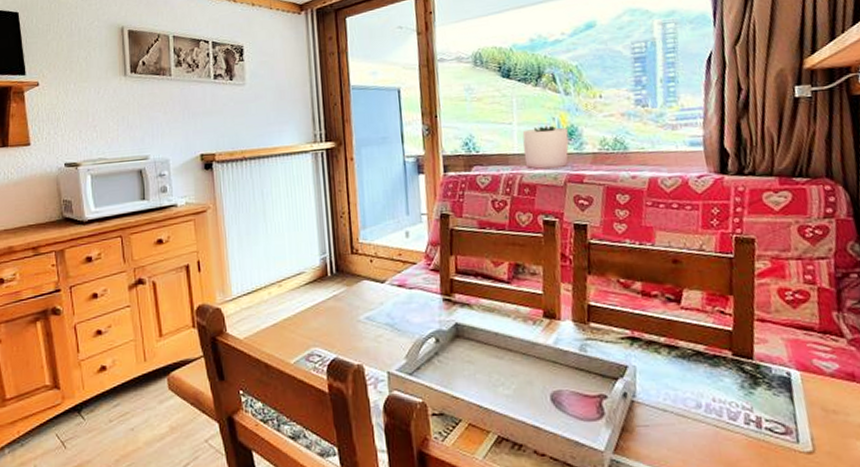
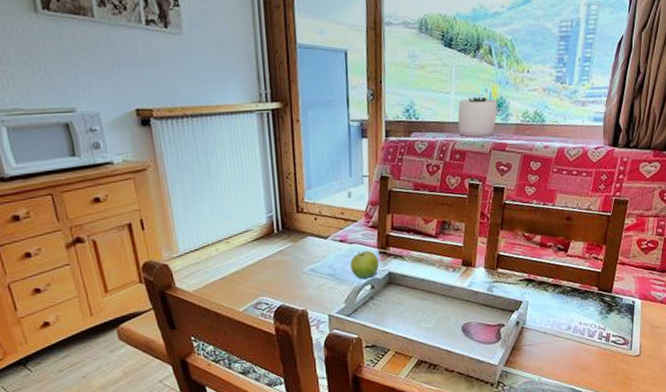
fruit: none [410,297,443,331] -> present [350,250,379,280]

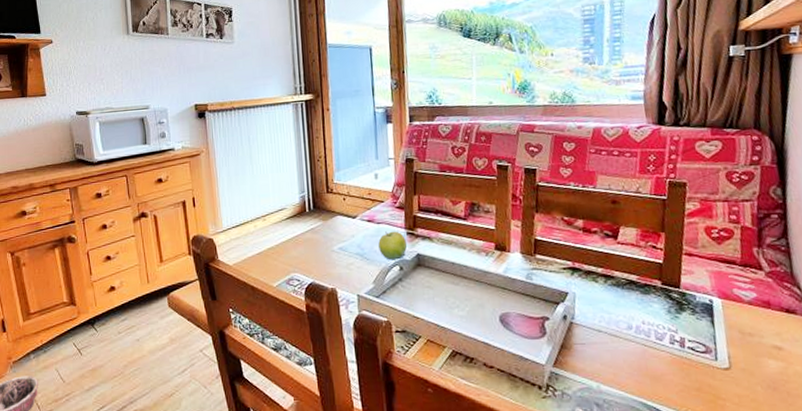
planter: present [457,96,497,138] -> none [480,80,522,120]

